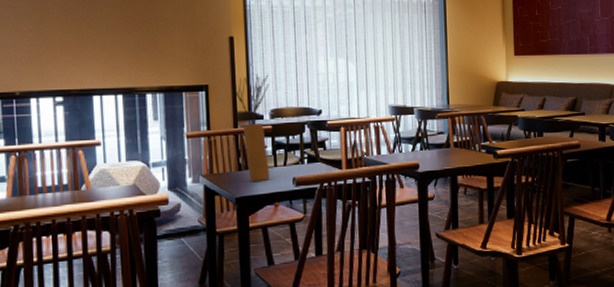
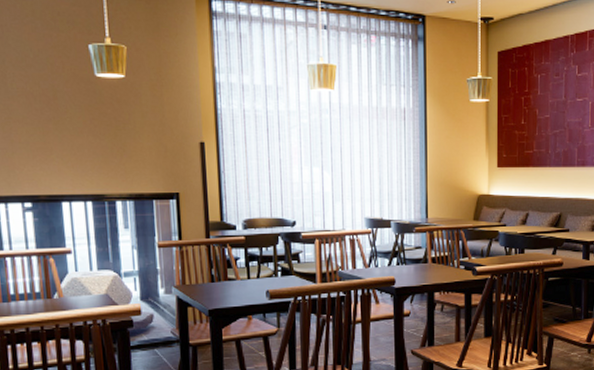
vase: present [235,74,270,183] -> none [206,182,244,295]

